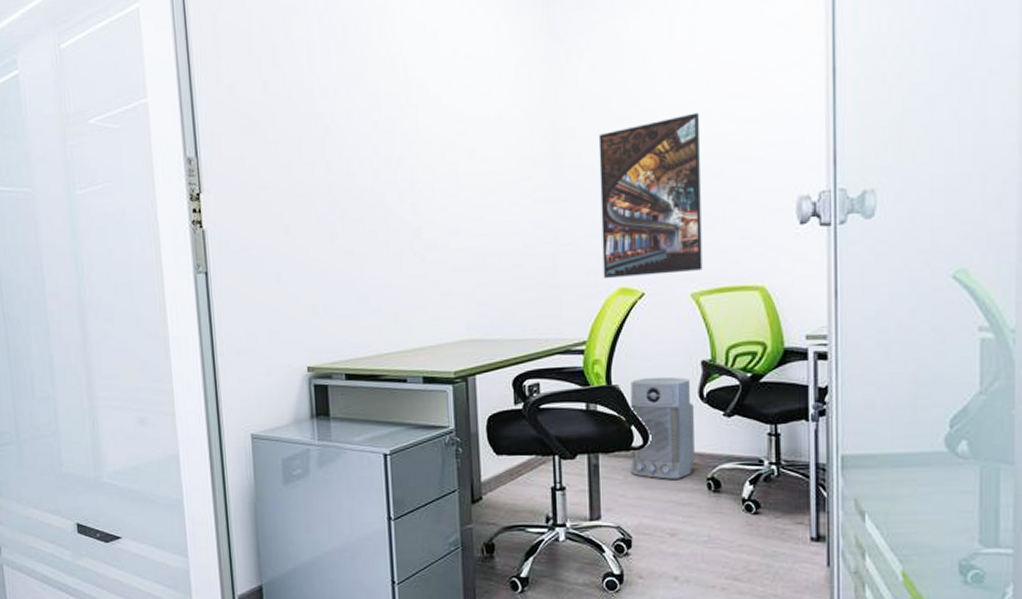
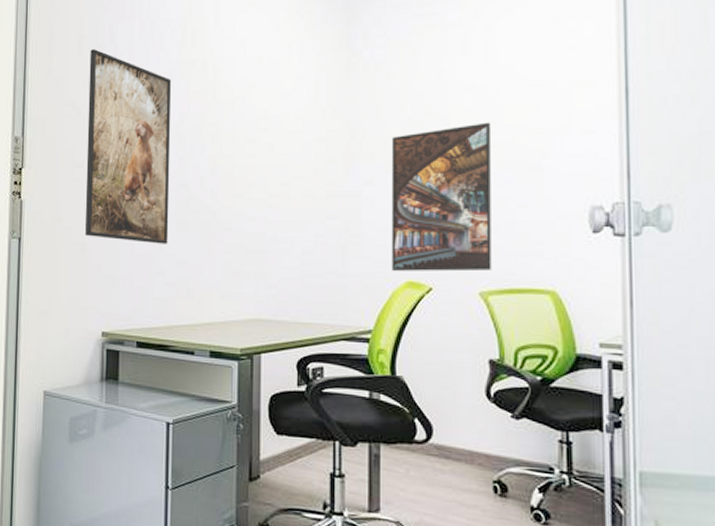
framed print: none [263,49,370,268] -> present [85,49,172,244]
air purifier: present [630,376,695,479] -> none [412,371,481,479]

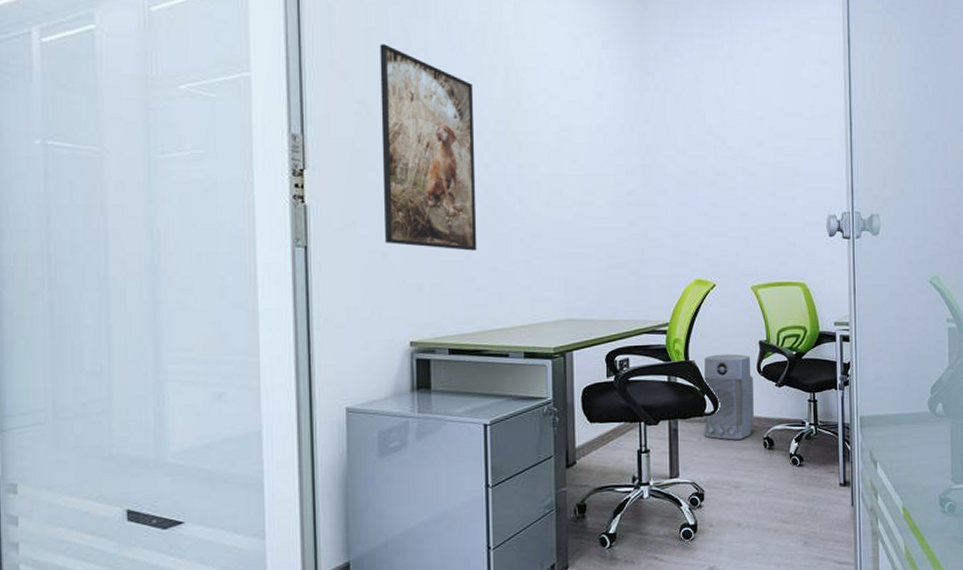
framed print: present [391,122,492,272] -> none [680,144,760,271]
air purifier: none [412,371,481,479] -> present [703,354,754,440]

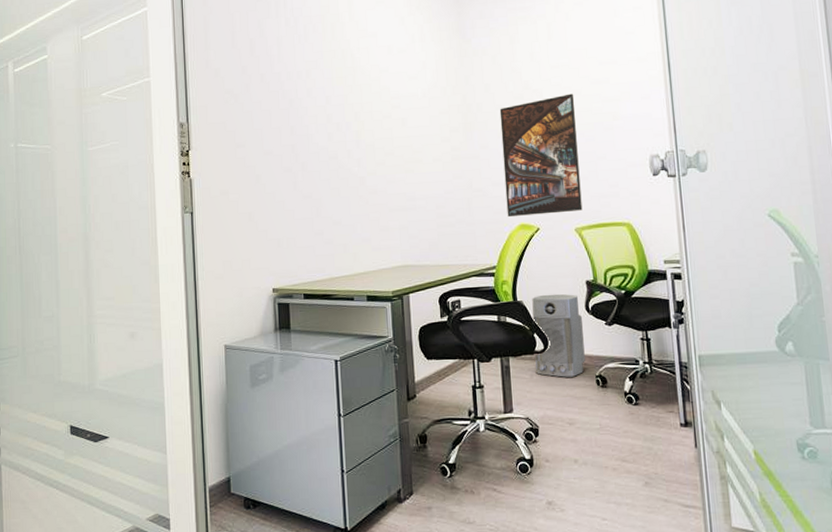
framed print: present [379,44,477,251] -> none [243,43,325,209]
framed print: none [680,144,760,271] -> present [499,93,583,217]

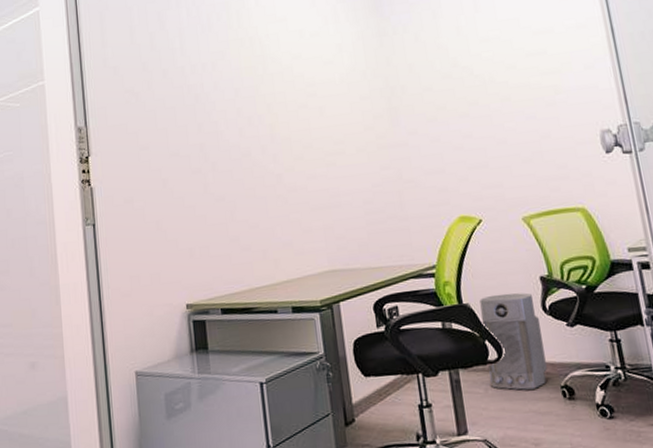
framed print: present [499,93,583,217] -> none [426,68,529,209]

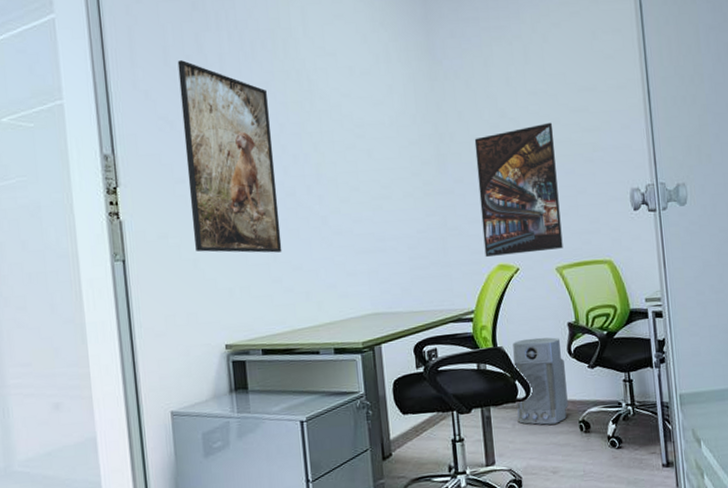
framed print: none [142,37,239,214] -> present [177,60,282,253]
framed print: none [426,68,529,209] -> present [474,122,563,257]

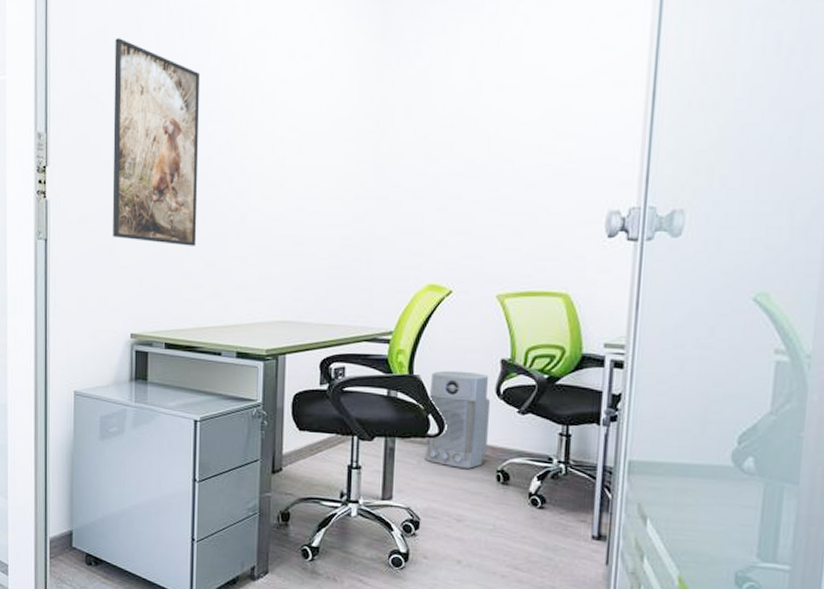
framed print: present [474,122,563,257] -> none [414,124,520,275]

